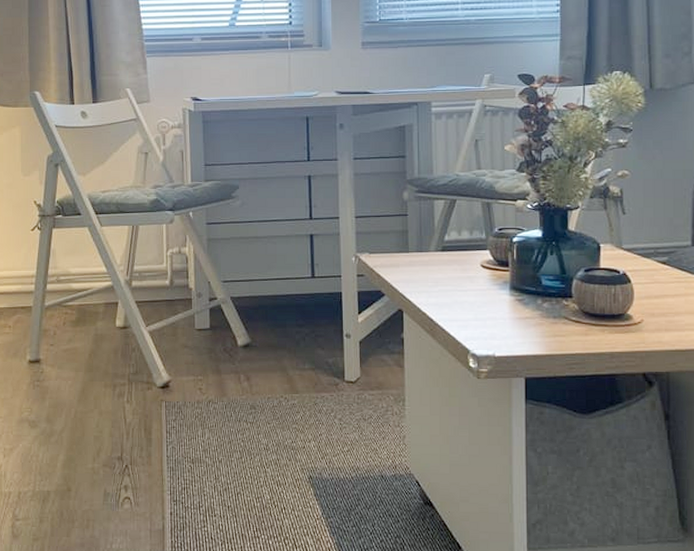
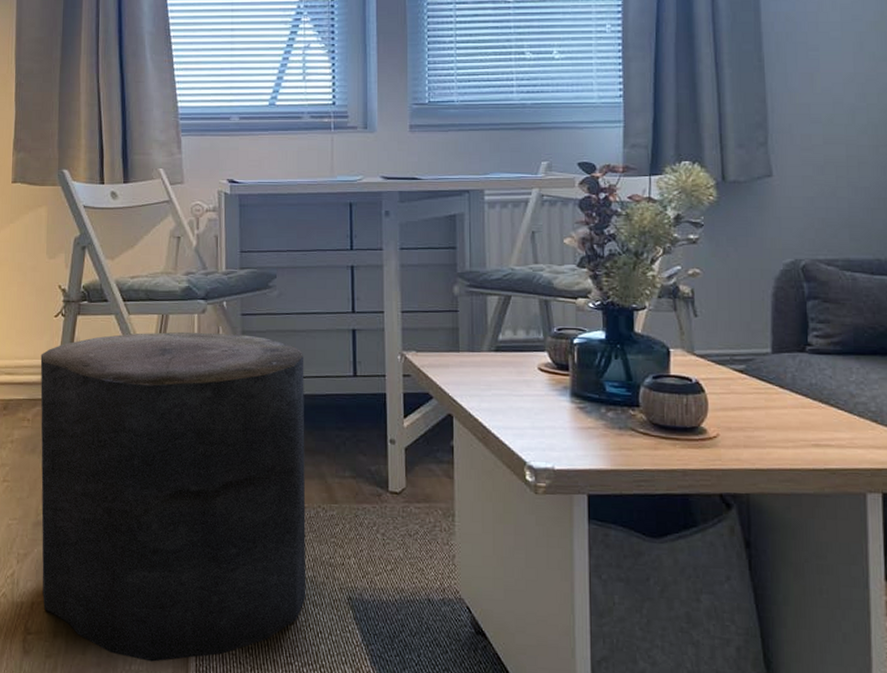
stool: none [19,241,271,541] -> present [40,331,306,662]

